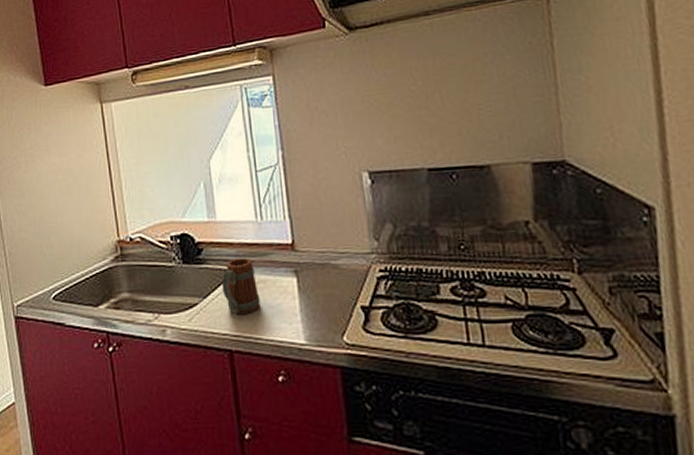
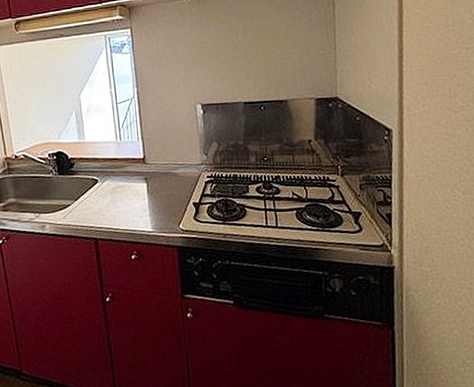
mug: present [221,257,260,315] -> none [89,169,119,213]

